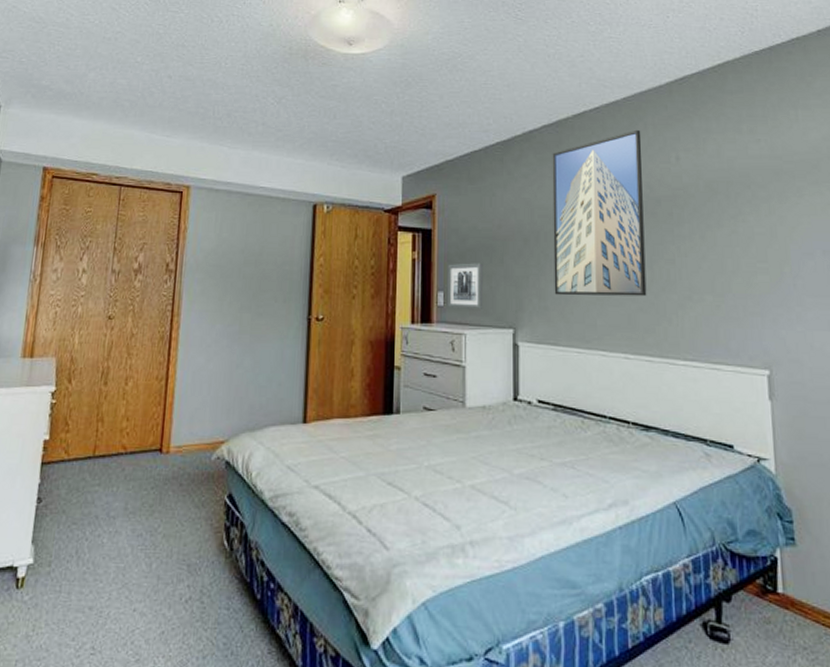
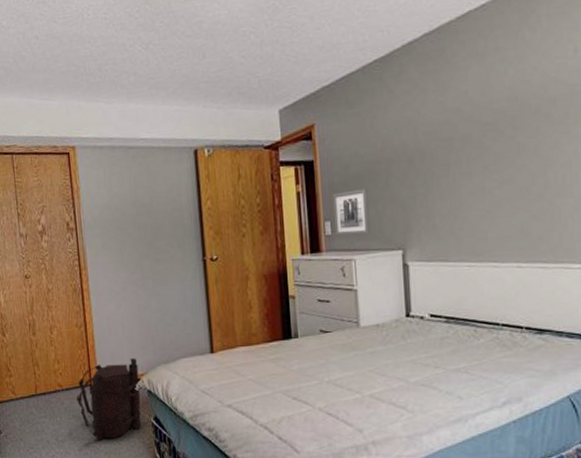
backpack: none [141,422,223,520] -> present [77,358,143,441]
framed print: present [552,129,647,297] -> none [434,23,541,213]

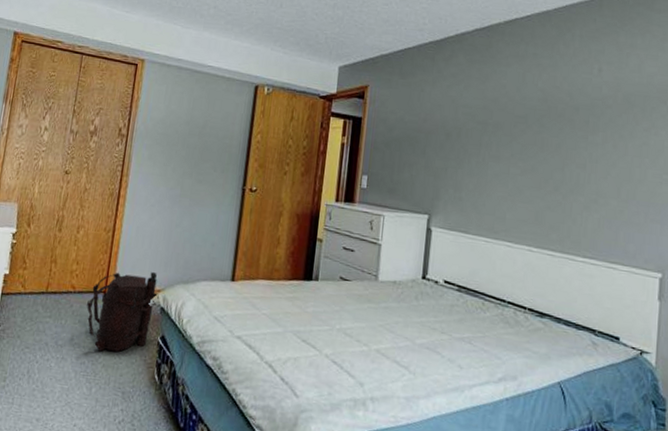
wall art: present [333,189,371,236] -> none [370,151,407,194]

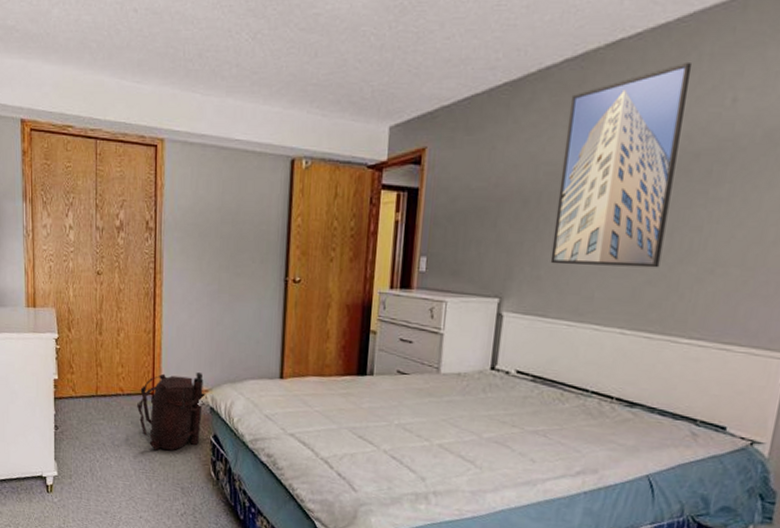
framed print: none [469,39,568,196] -> present [550,61,693,268]

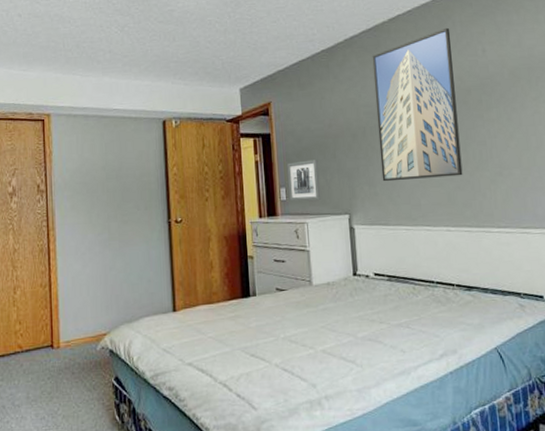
backpack: present [137,372,207,451] -> none [37,318,106,404]
wall art: none [430,226,474,276] -> present [287,160,321,202]

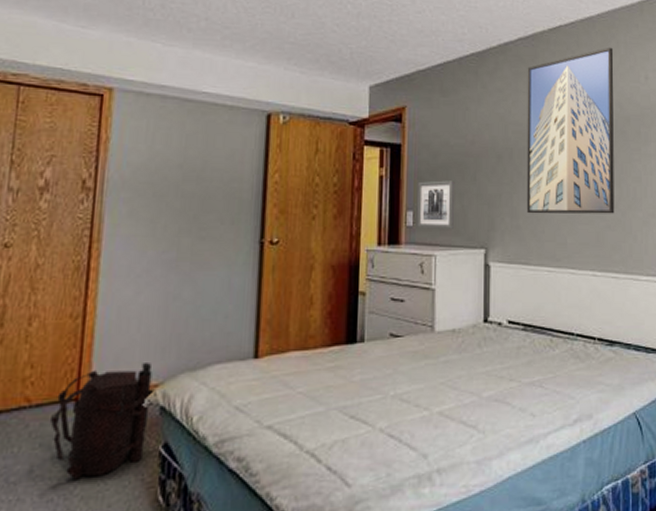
backpack: none [37,318,106,404] -> present [50,363,156,480]

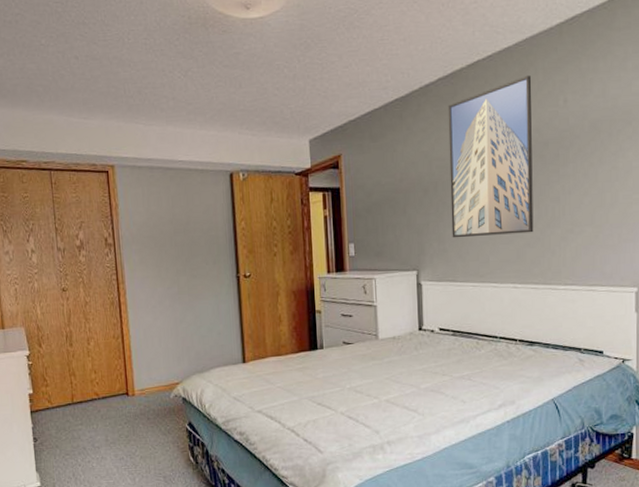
backpack: present [50,363,156,480] -> none [113,368,178,446]
wall art: present [417,180,456,229] -> none [357,215,390,257]

